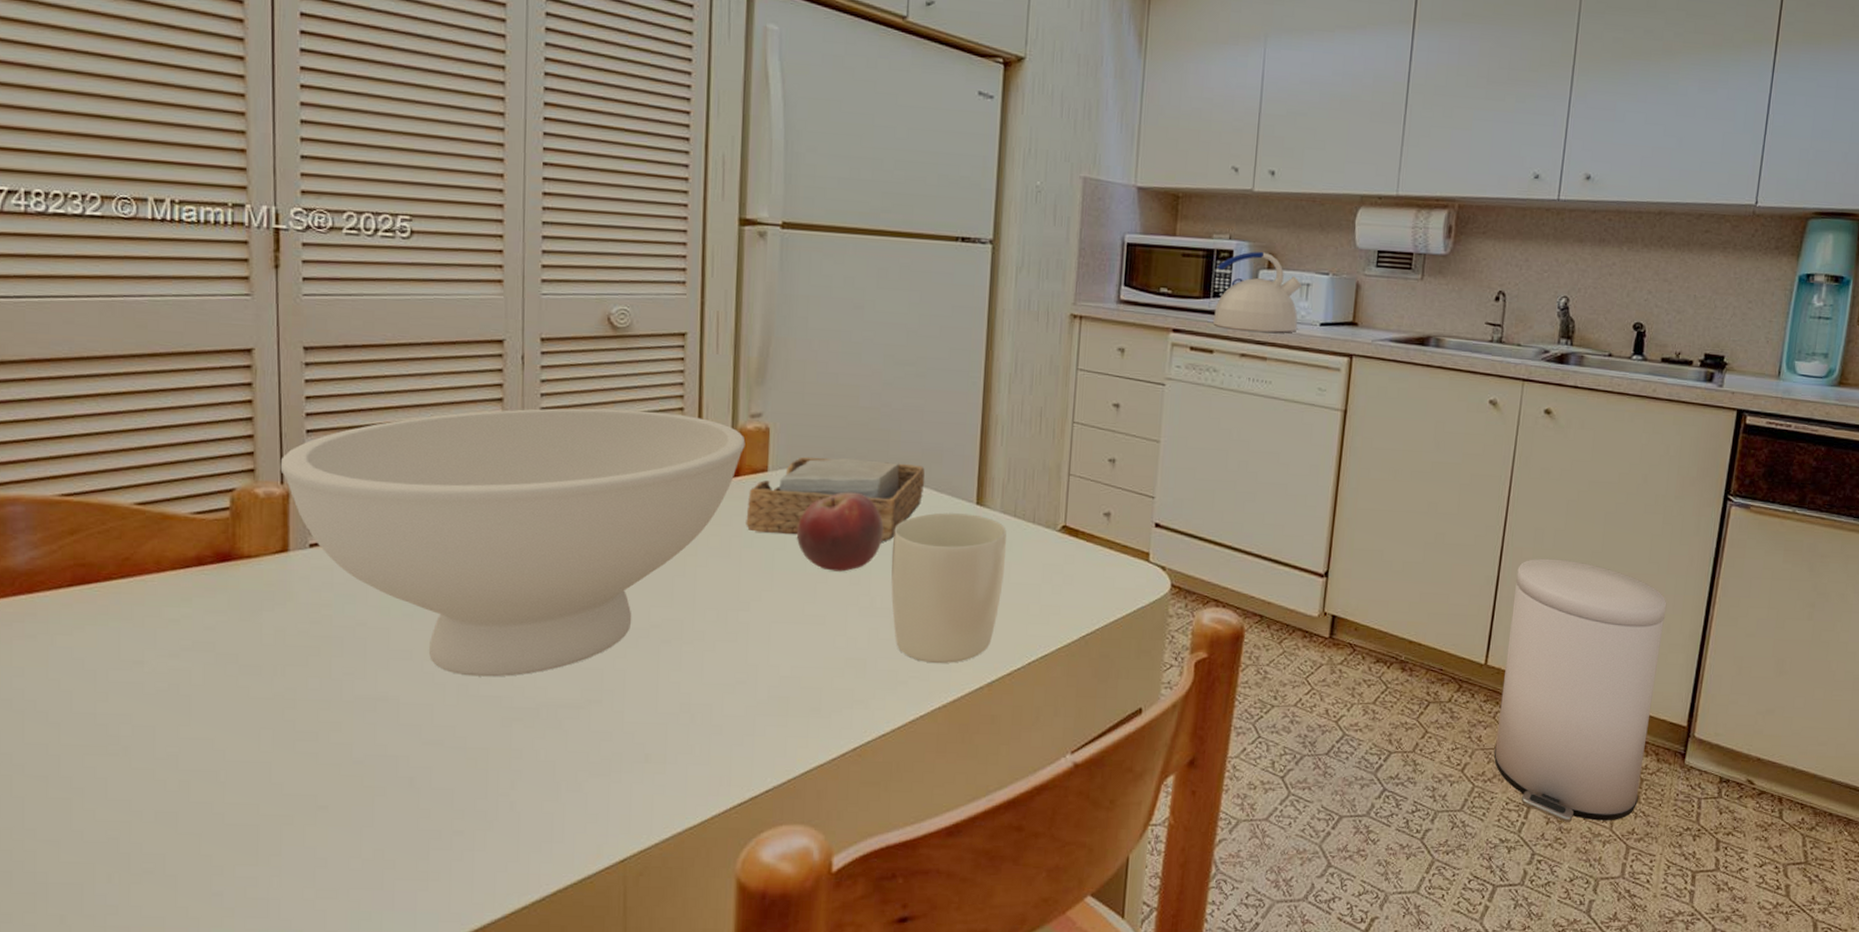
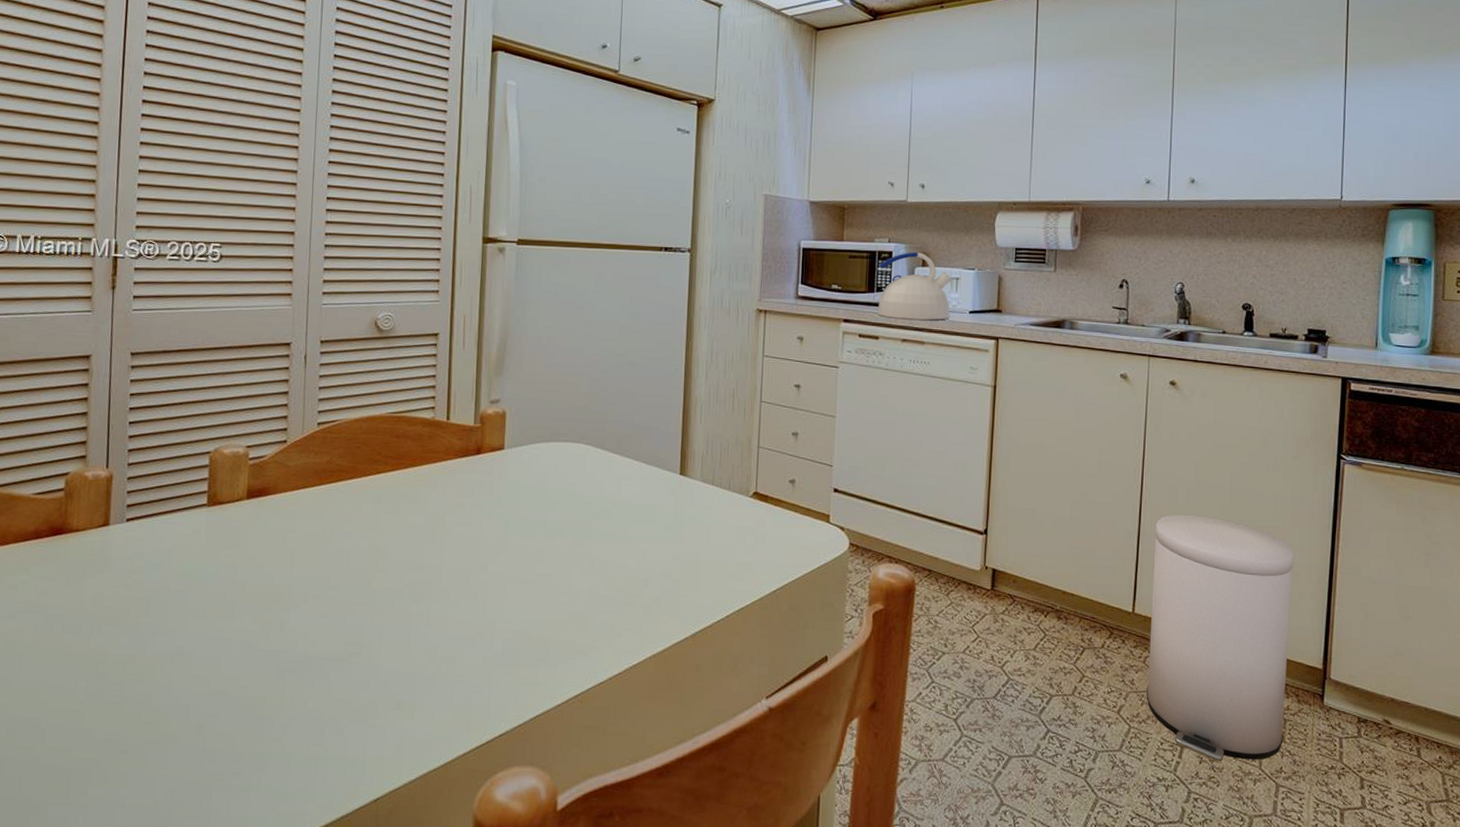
bowl: present [280,408,746,677] -> none [106,398,486,633]
napkin holder: present [746,456,925,541] -> none [485,436,636,508]
fruit: present [796,492,884,572] -> none [527,466,601,536]
mug: present [891,512,1007,664] -> none [607,482,707,617]

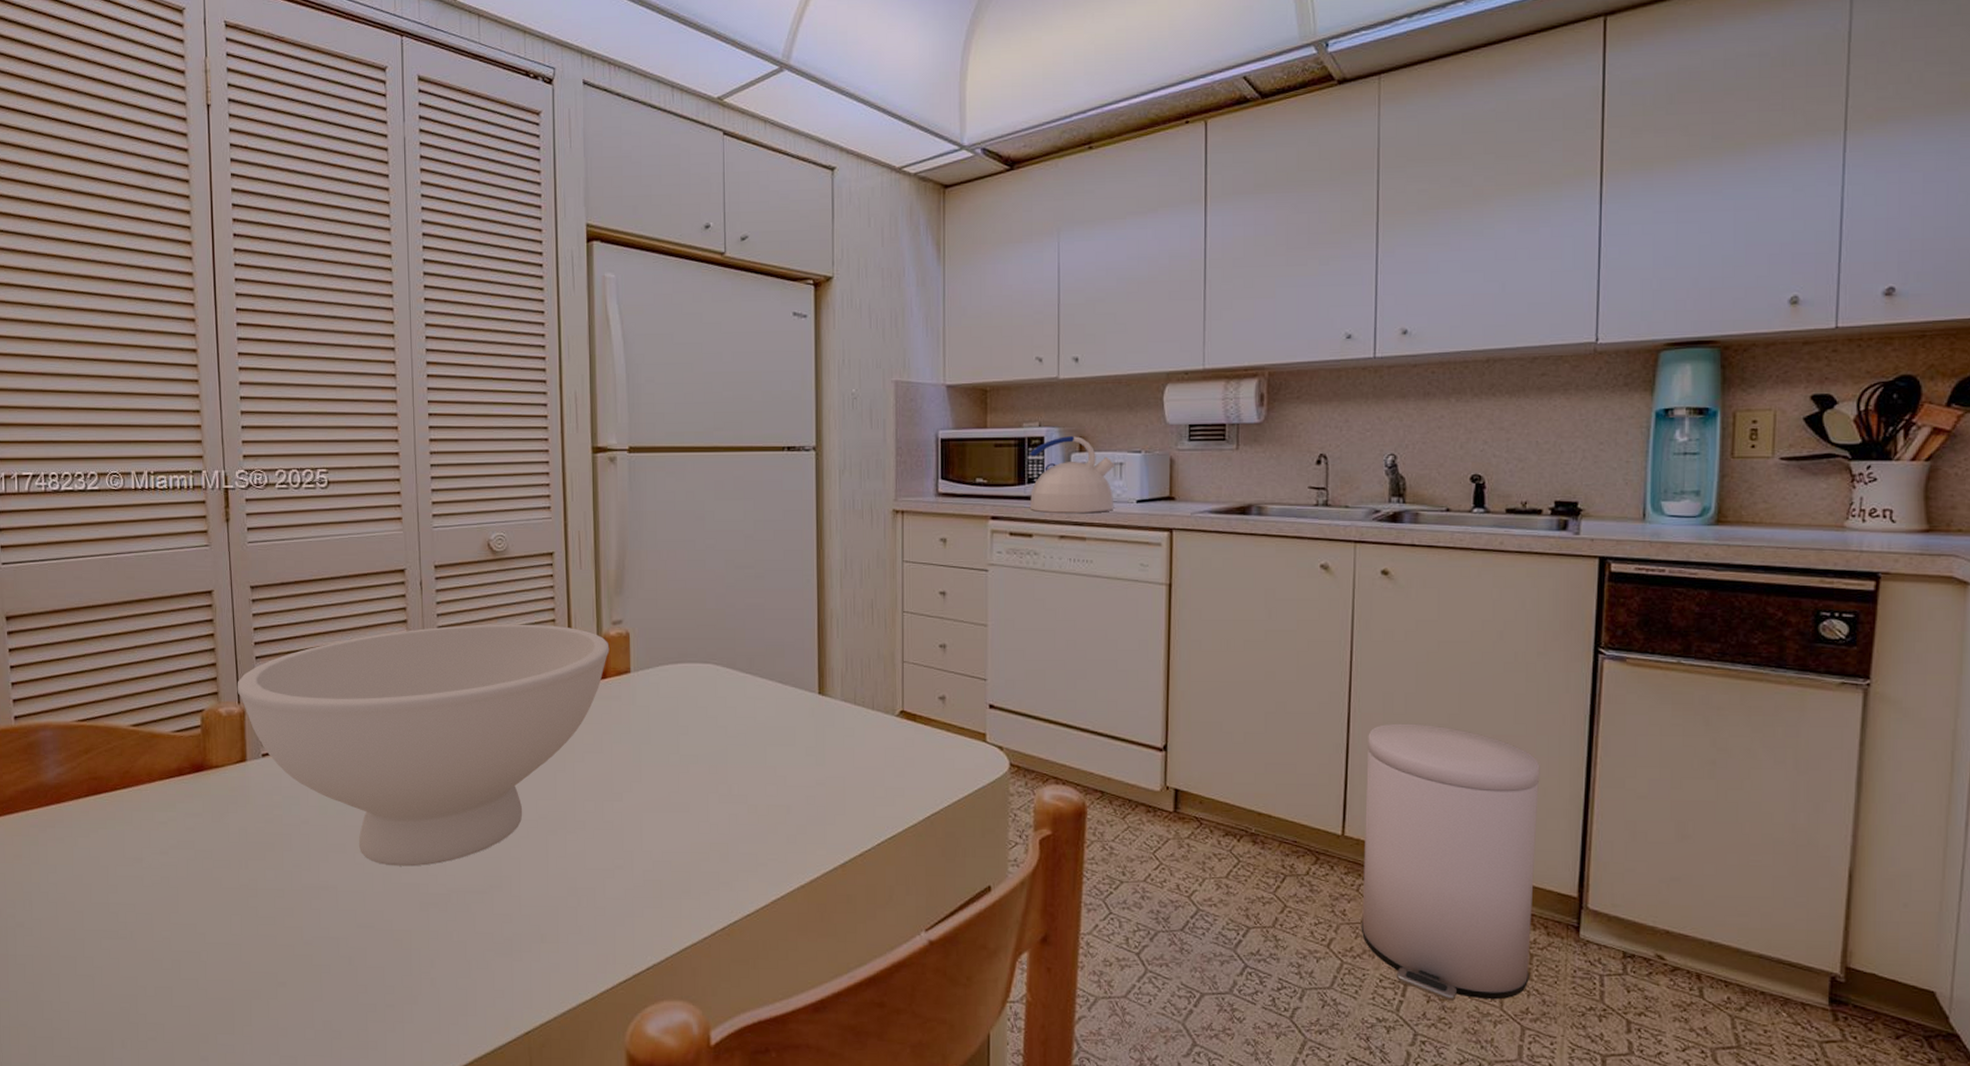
bowl: none [106,398,486,633] -> present [237,624,610,867]

